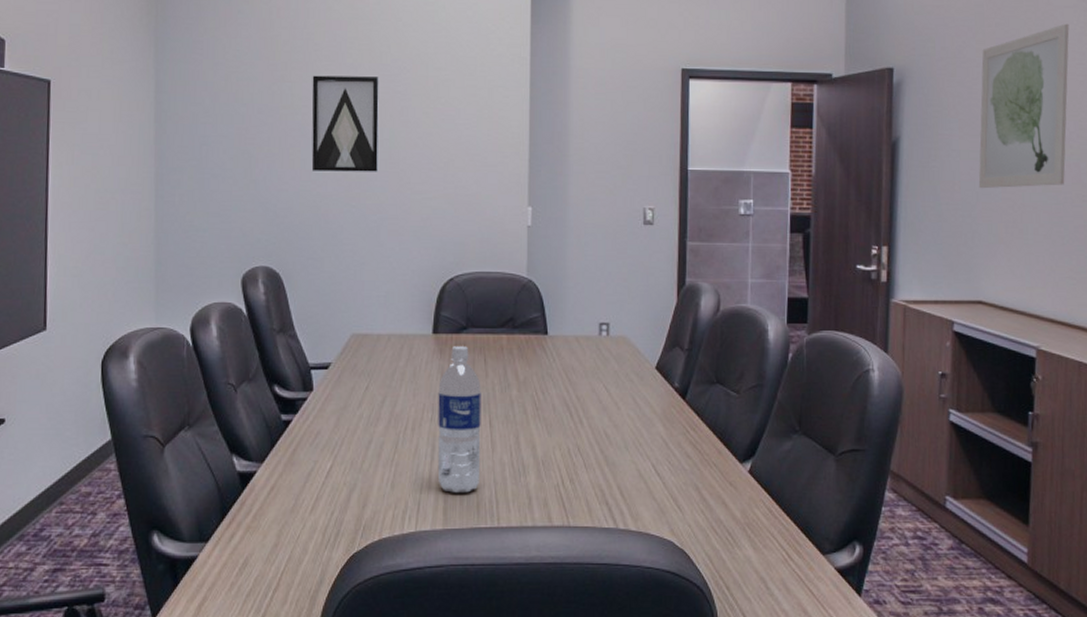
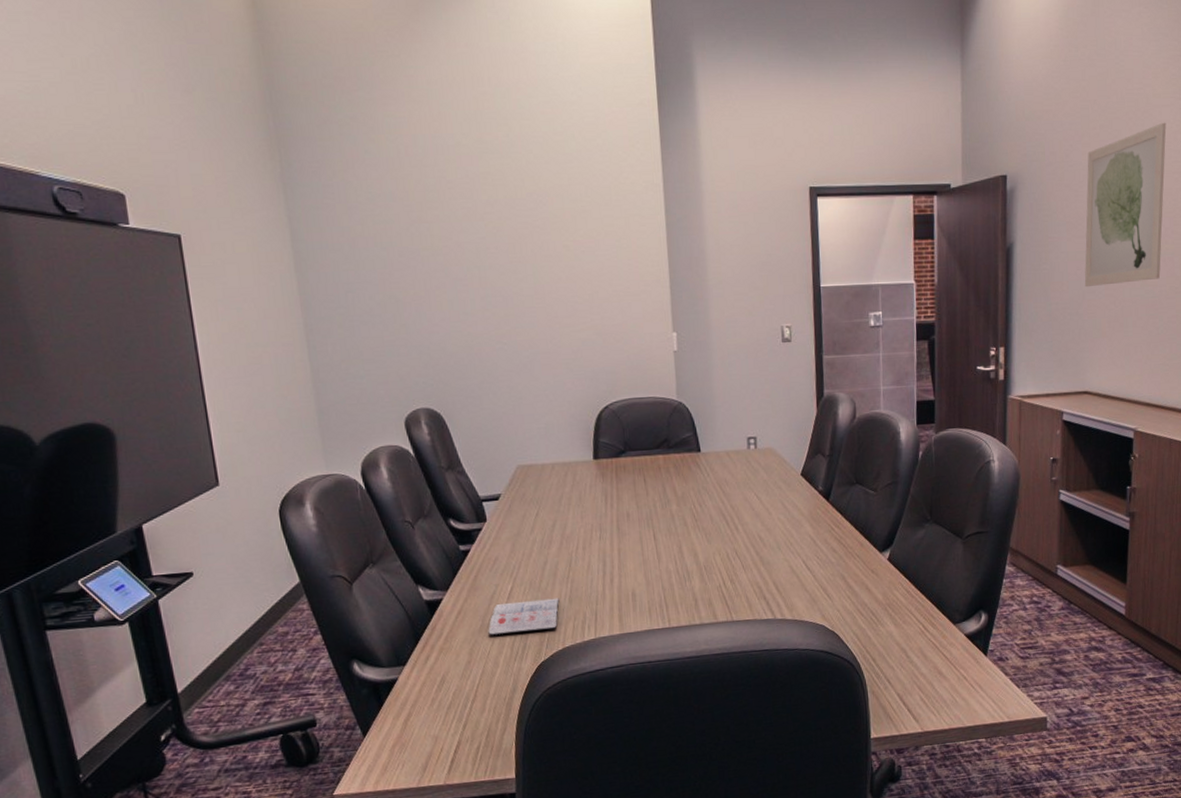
diary: none [300,482,381,517] -> present [488,598,559,635]
wall art: present [311,75,379,172] -> none [449,212,526,311]
water bottle: present [437,346,481,493] -> none [603,468,649,602]

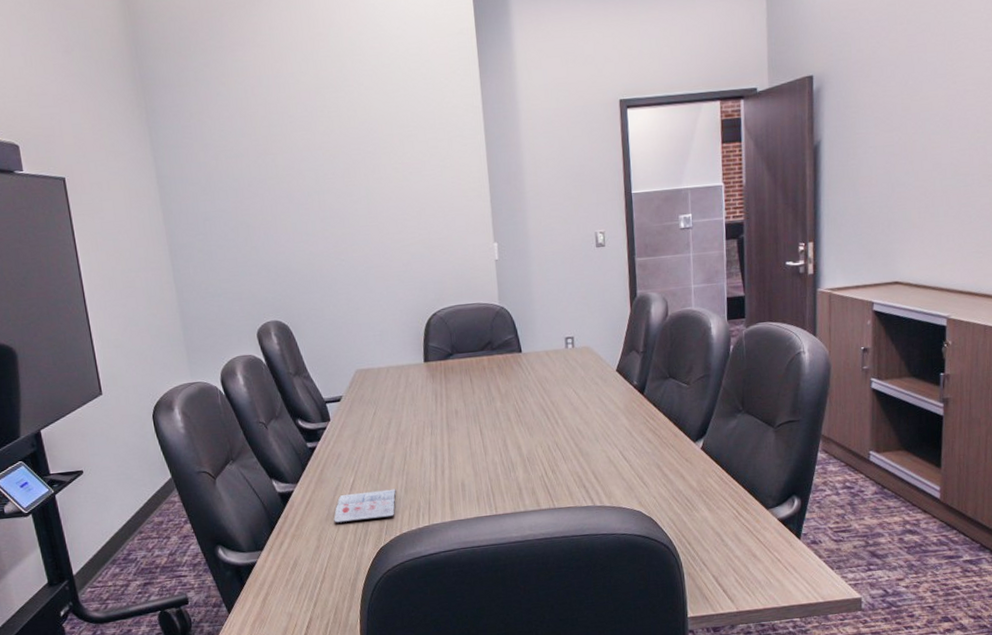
wall art: present [1084,122,1167,288] -> none [893,12,977,180]

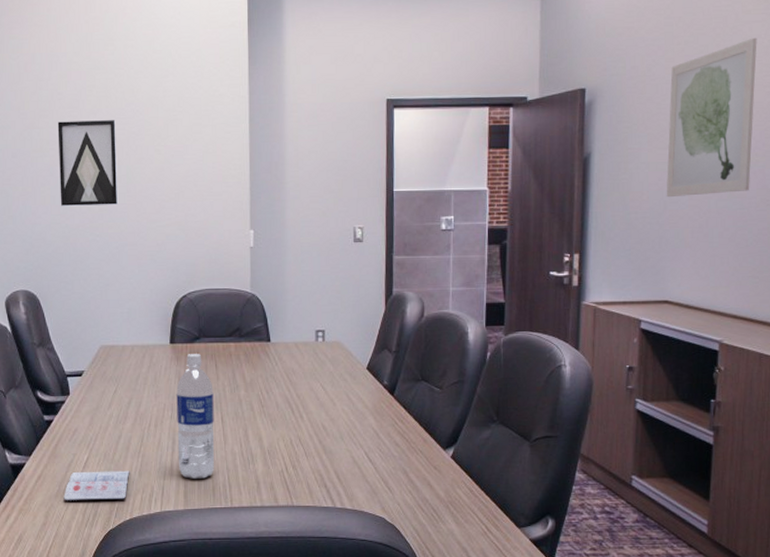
wall art: none [291,140,361,233] -> present [57,120,119,206]
water bottle: none [434,370,477,492] -> present [176,354,215,479]
wall art: none [893,12,977,180] -> present [666,37,757,198]

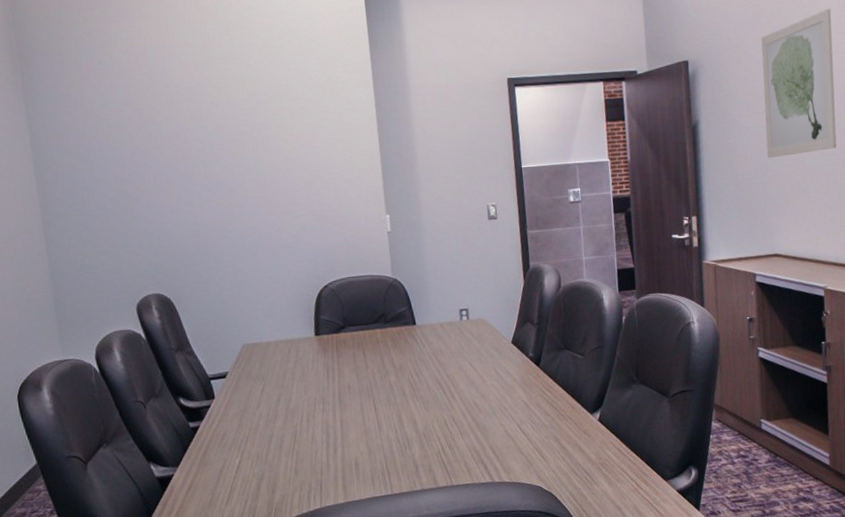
wall art: present [57,120,119,206] -> none [176,111,249,203]
diary: present [63,470,130,500] -> none [217,469,286,508]
water bottle: present [176,354,215,479] -> none [325,343,371,471]

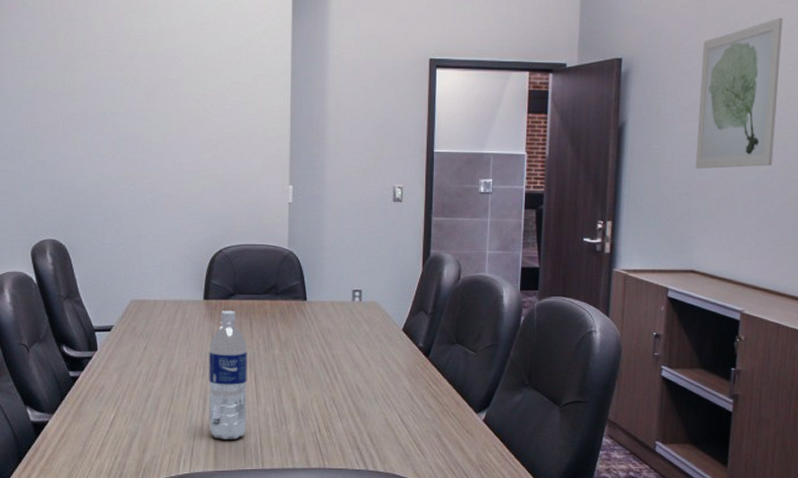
water bottle: none [325,343,371,471] -> present [209,311,247,440]

